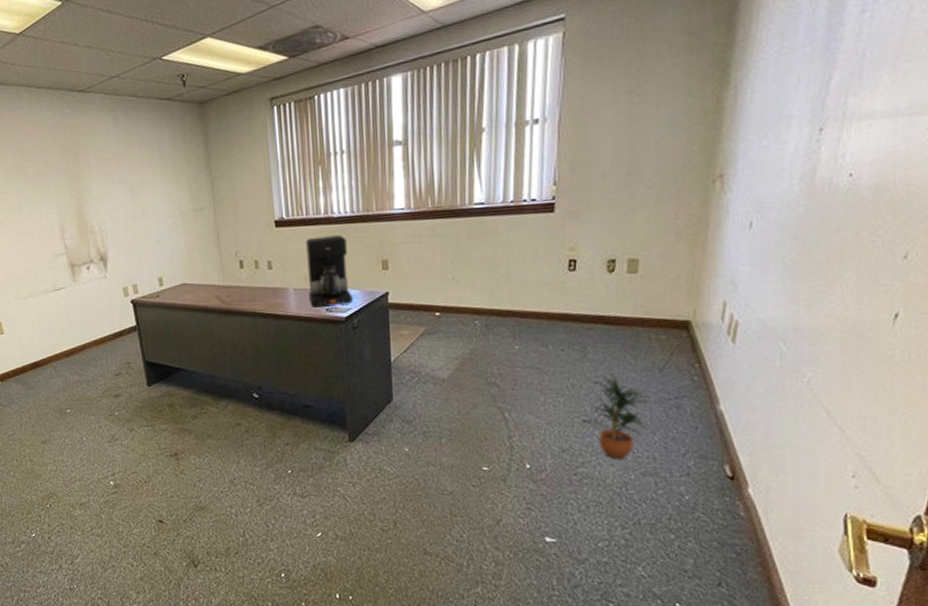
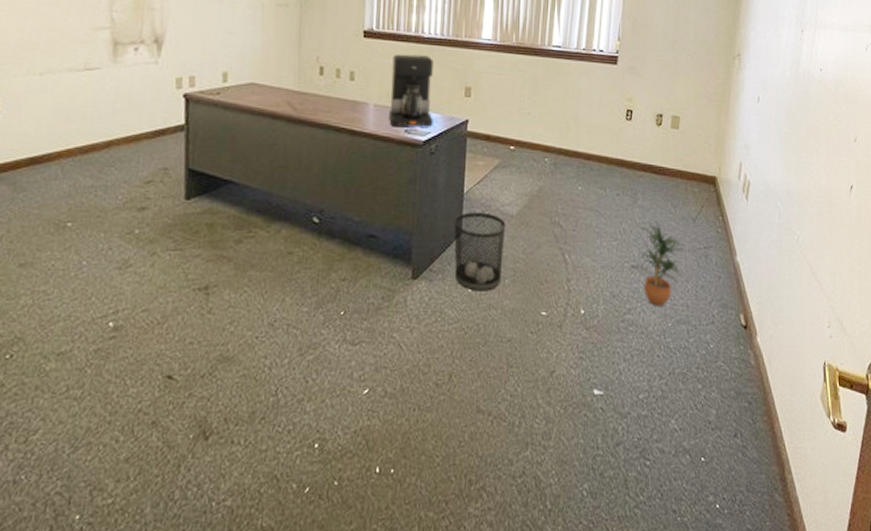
waste bin: none [384,378,438,450] -> present [454,211,506,291]

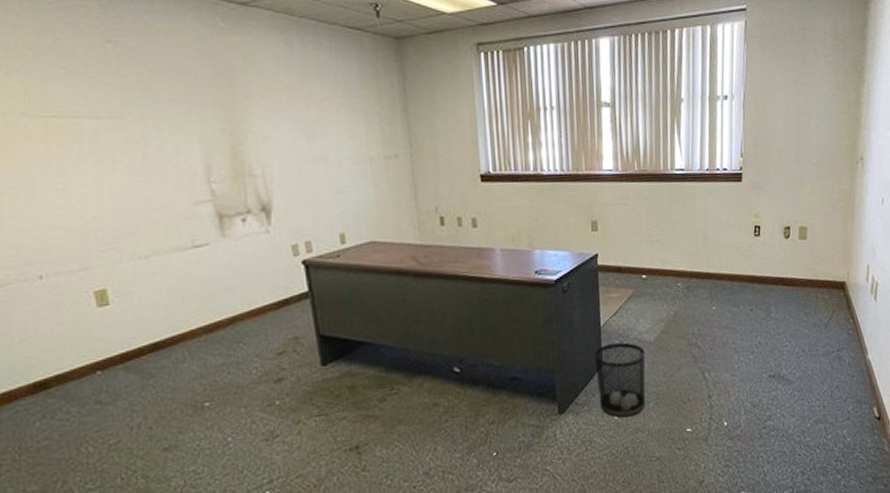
coffee maker: present [389,53,434,128] -> none [514,193,563,270]
potted plant: present [638,220,685,307] -> none [775,329,819,410]

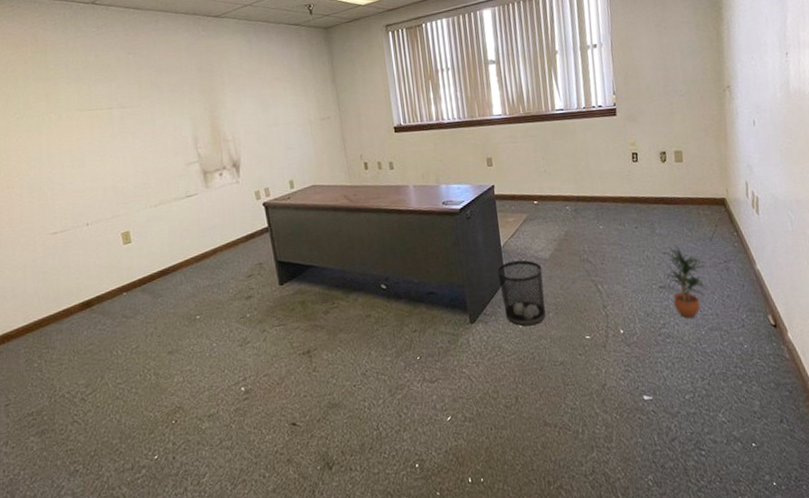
potted plant: none [775,329,819,410] -> present [661,244,709,318]

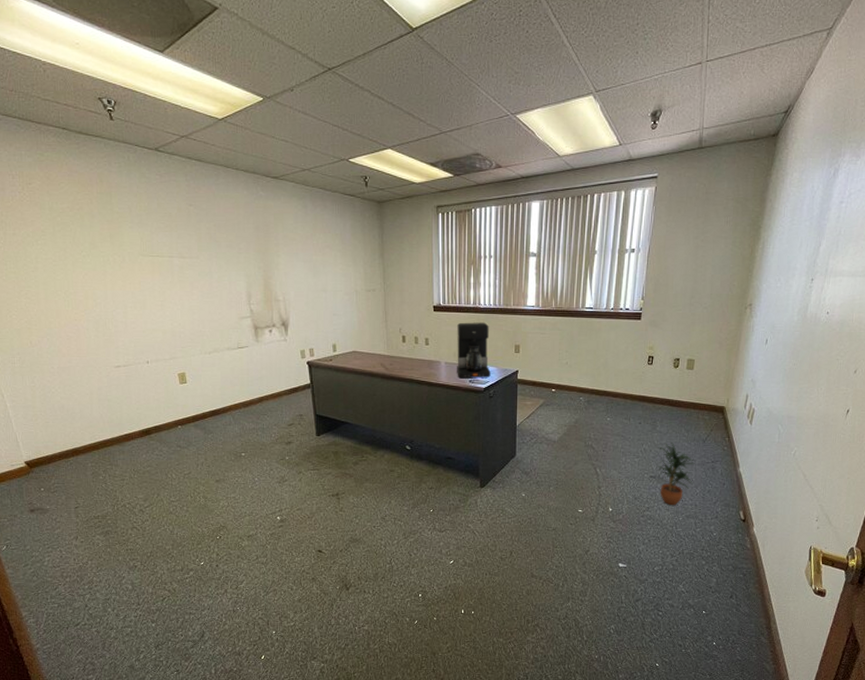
coffee maker: none [421,138,465,202] -> present [457,322,491,379]
waste bin: present [497,259,546,327] -> none [510,439,550,496]

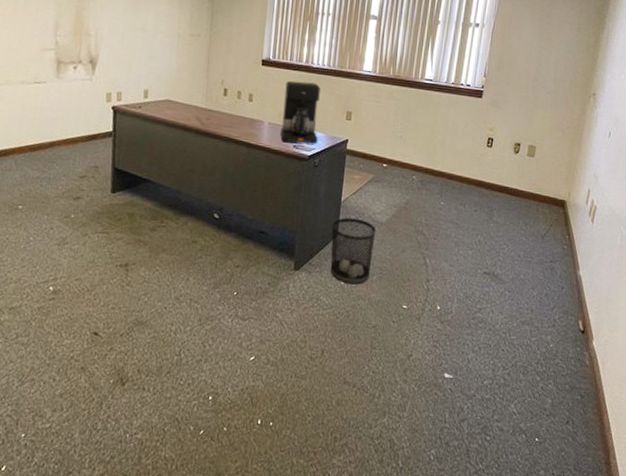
waste bin: none [510,439,550,496] -> present [330,217,376,285]
potted plant: present [656,441,695,506] -> none [491,234,533,309]

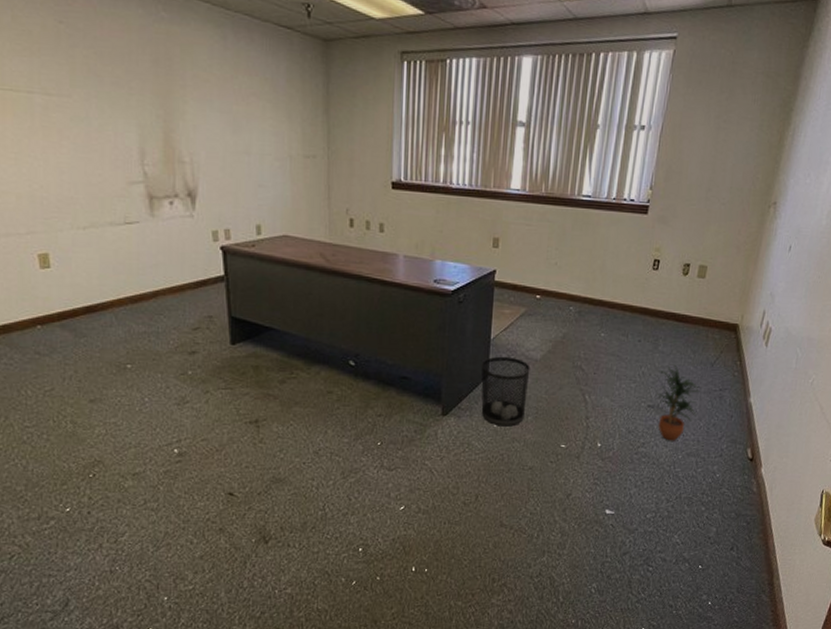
coffee maker: present [280,80,320,145] -> none [418,205,462,278]
potted plant: none [491,234,533,309] -> present [655,364,700,441]

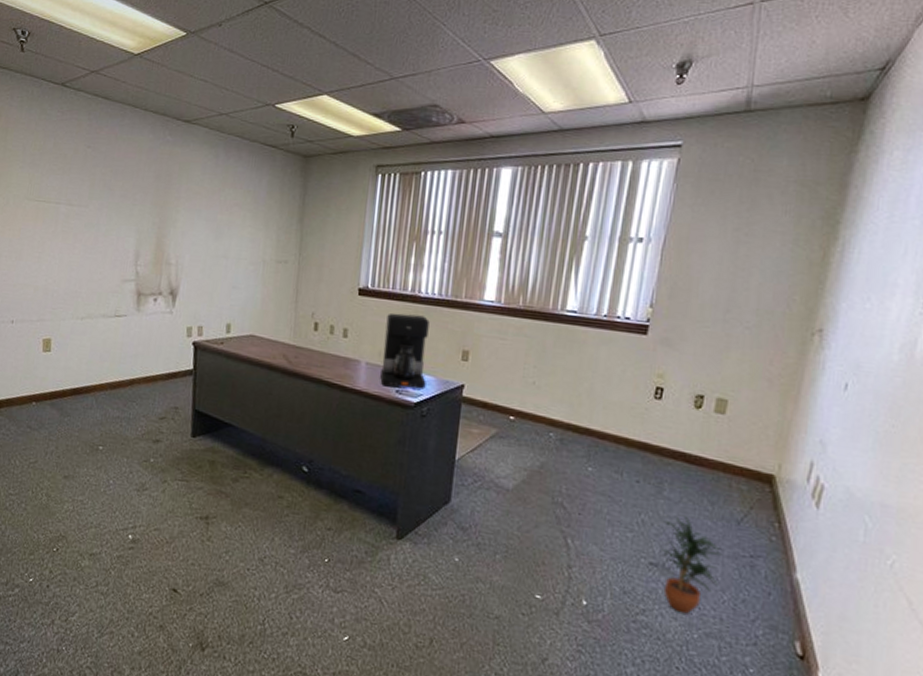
coffee maker: none [418,205,462,278] -> present [380,313,430,390]
waste bin: present [481,356,530,427] -> none [441,480,500,564]

